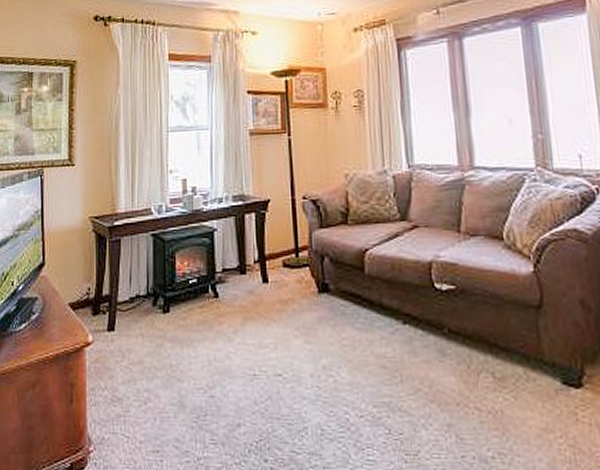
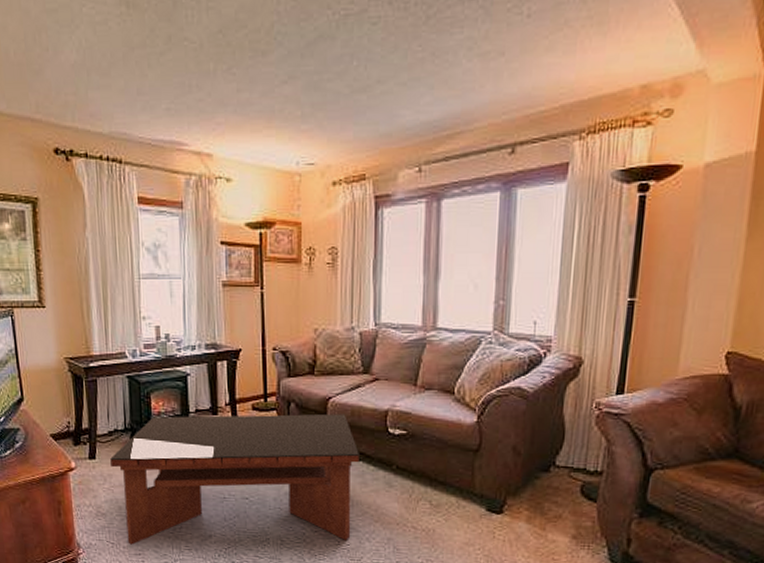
coffee table: none [130,268,405,439] -> present [110,413,359,545]

